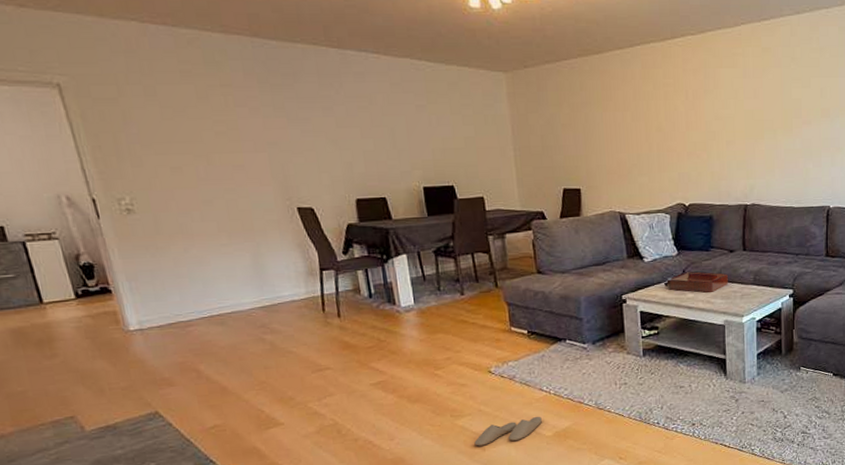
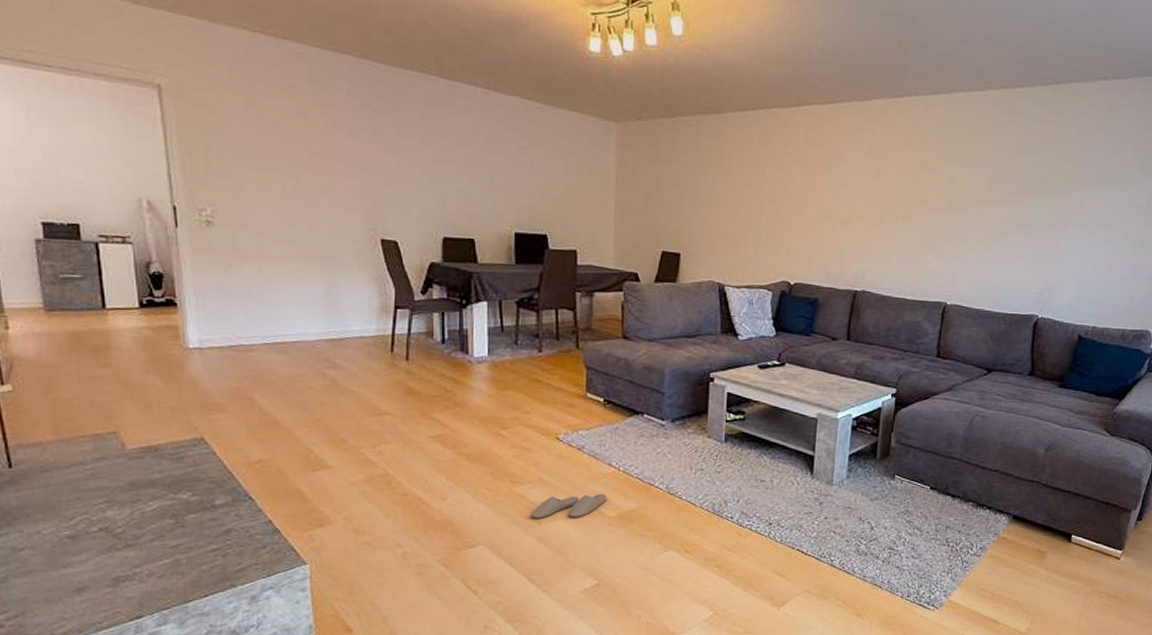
decorative tray: present [666,271,728,294] -> none [759,356,827,382]

